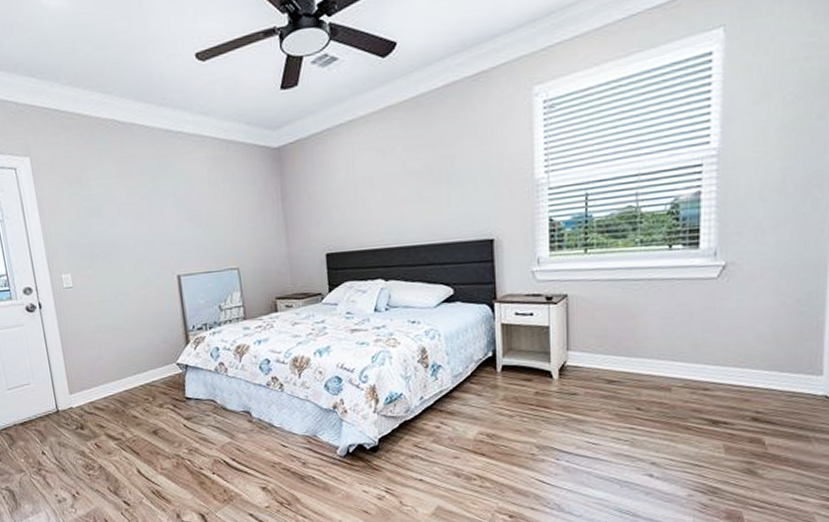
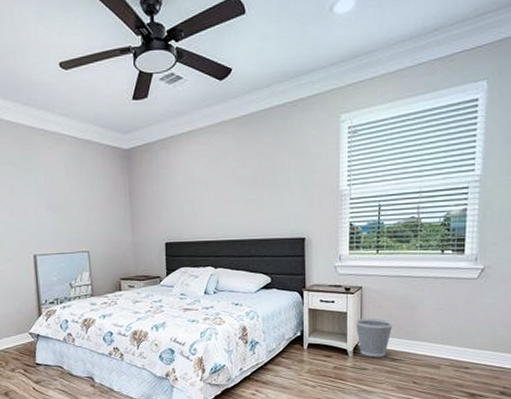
wastebasket: none [560,332,609,380] -> present [355,318,394,357]

